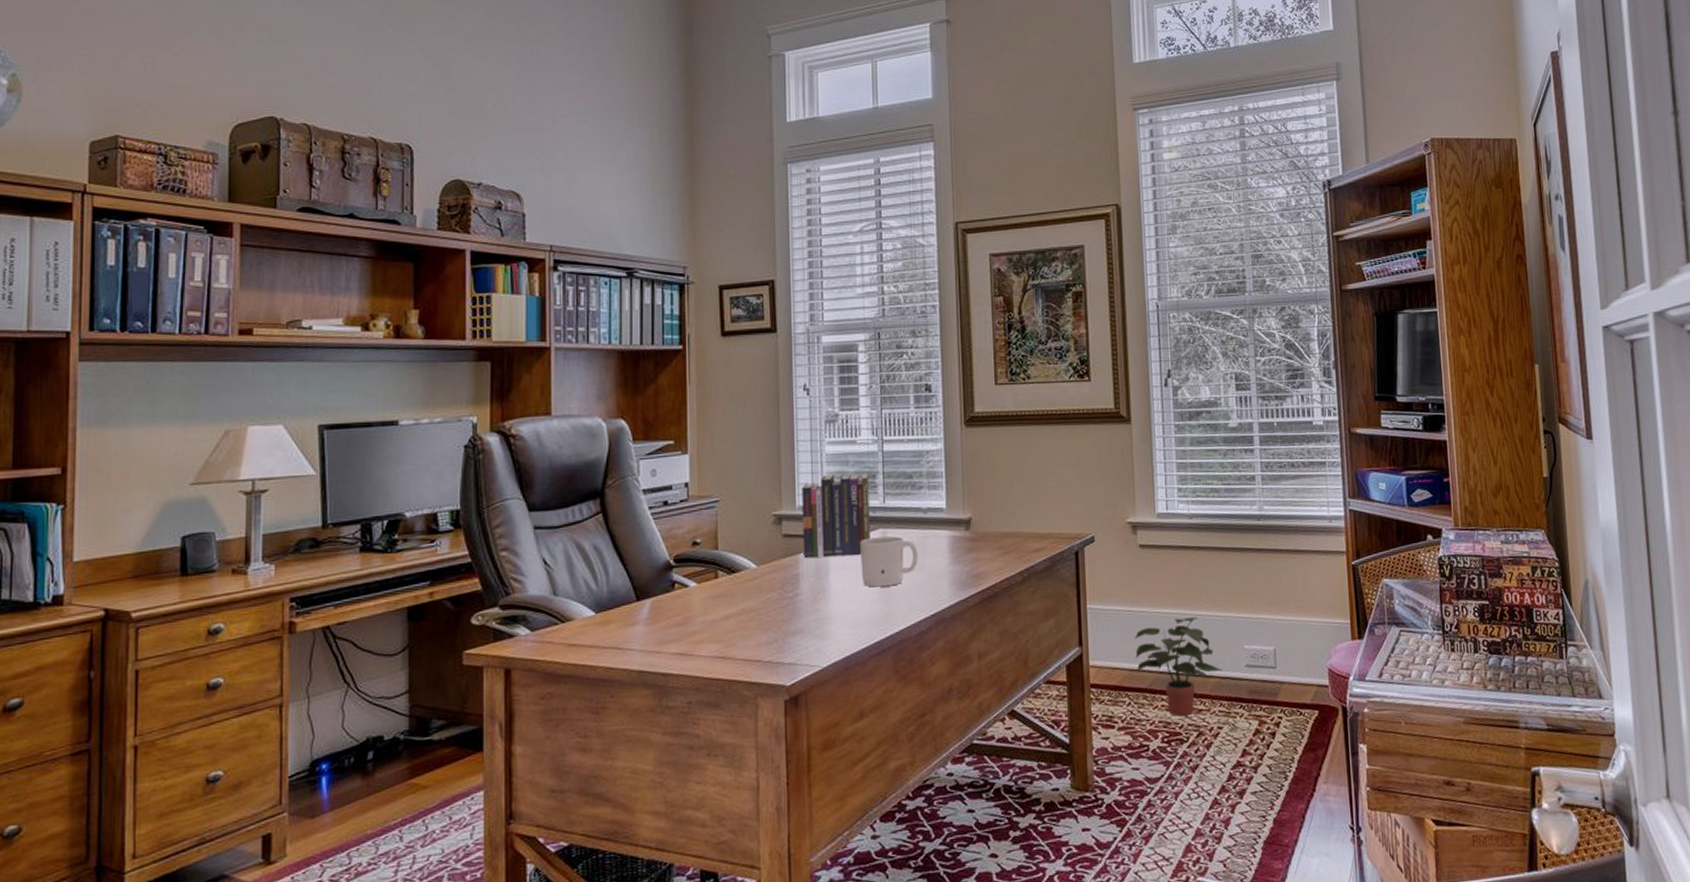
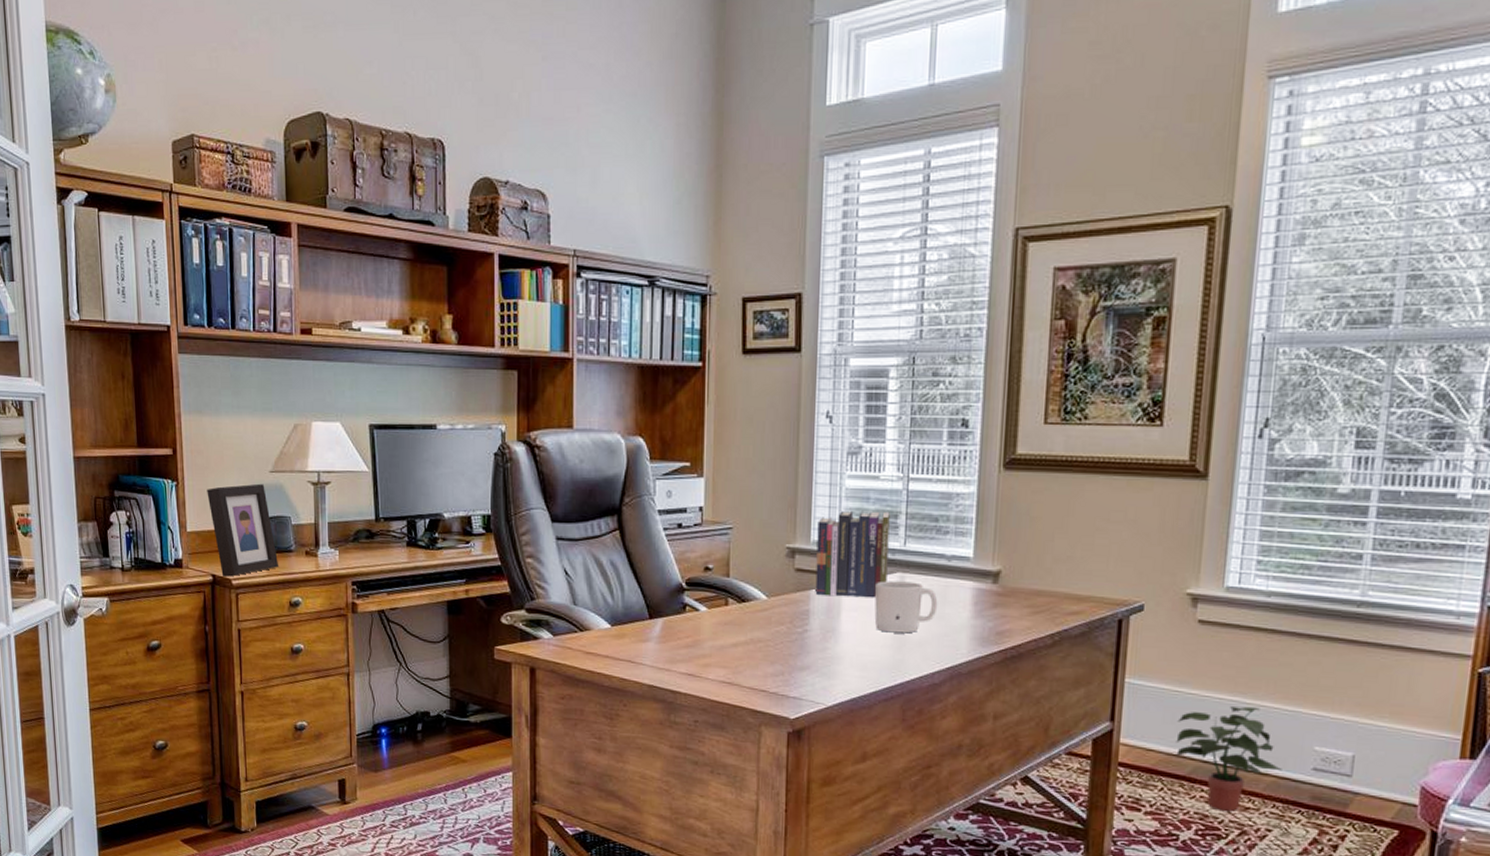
picture frame: none [104,498,197,610] -> present [207,483,279,577]

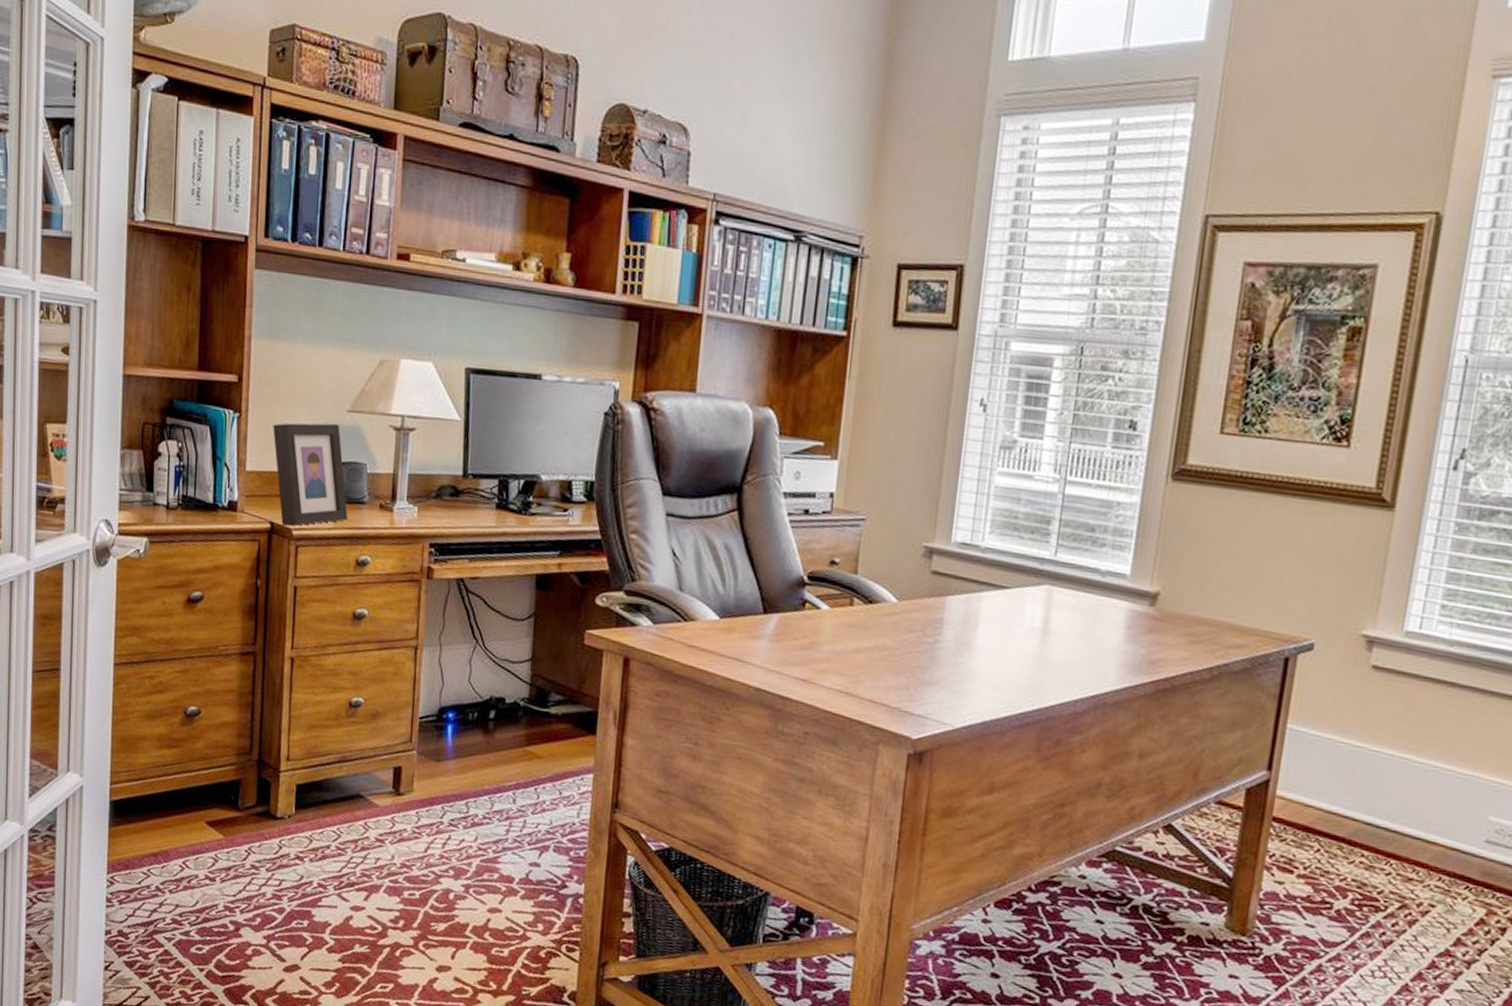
books: present [815,510,890,598] -> none [951,511,1042,612]
mug: present [874,580,938,634] -> none [1015,592,1088,654]
potted plant: present [1174,706,1282,811] -> none [1335,764,1452,882]

